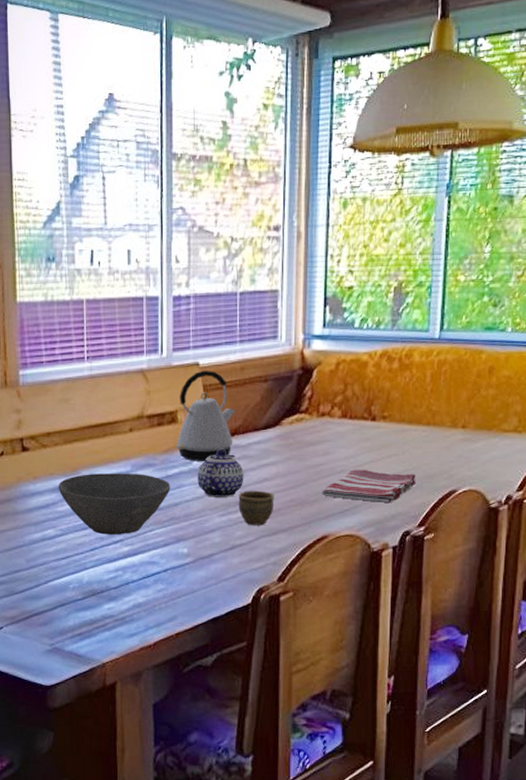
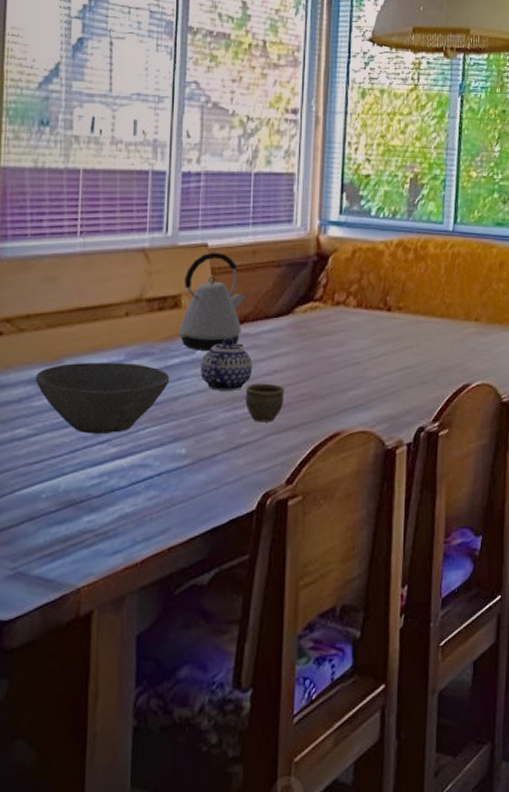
dish towel: present [322,469,416,504] -> none [335,361,431,398]

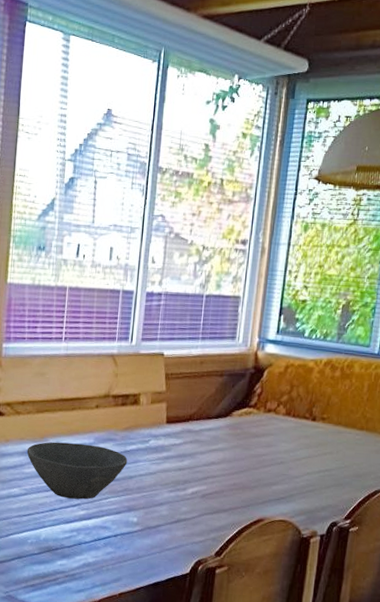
kettle: present [178,252,246,350] -> none [136,360,192,441]
teapot: present [200,338,253,392] -> none [152,432,194,476]
cup: present [245,383,285,423] -> none [186,471,219,504]

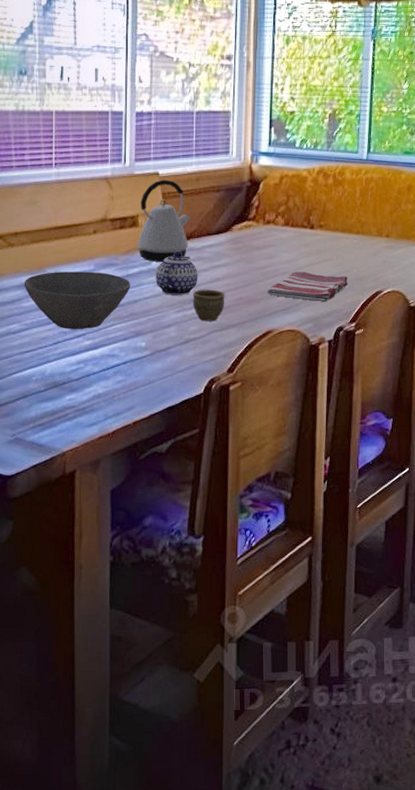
kettle: none [136,360,192,441] -> present [136,179,191,262]
teapot: none [152,432,194,476] -> present [156,251,198,296]
cup: none [186,471,219,504] -> present [193,289,225,322]
dish towel: none [262,462,347,496] -> present [267,271,348,302]

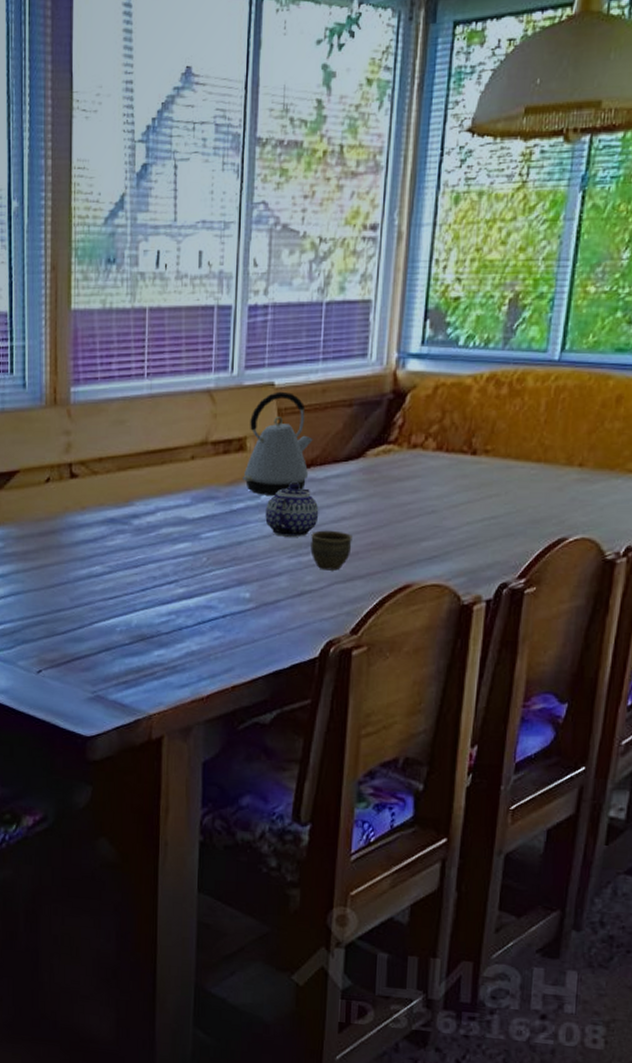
bowl: present [24,271,131,329] -> none [108,505,235,574]
dish towel: present [267,271,348,302] -> none [408,510,520,551]

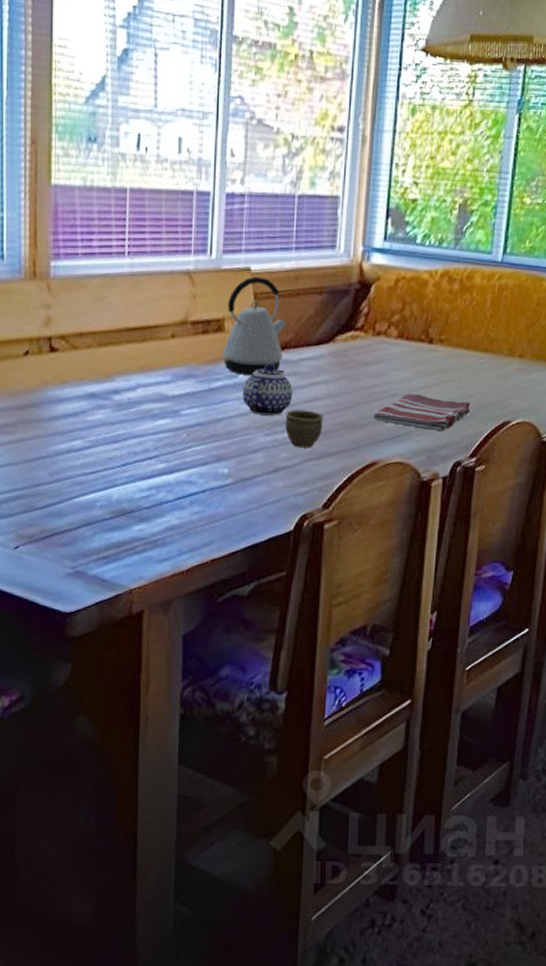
dish towel: none [408,510,520,551] -> present [373,394,471,432]

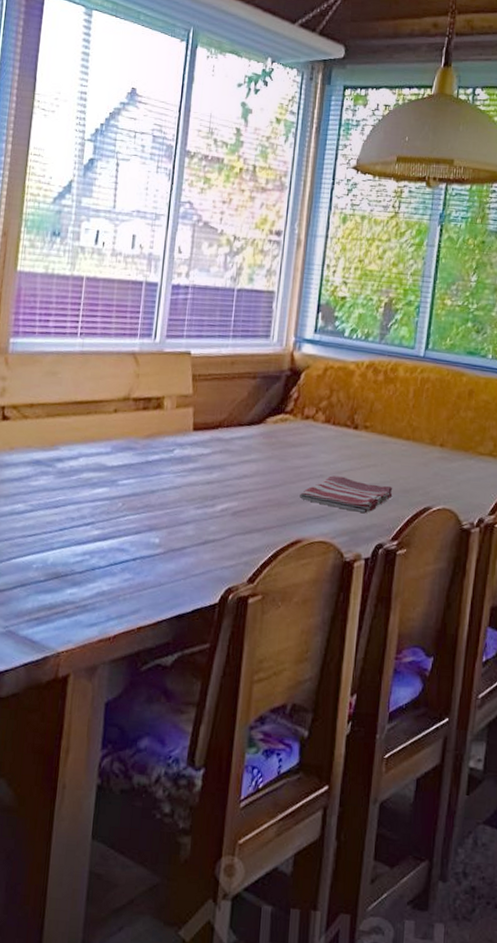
kettle: present [221,276,287,375] -> none [159,360,222,451]
teapot: present [242,364,293,417] -> none [176,440,224,491]
cup: present [285,410,324,448] -> none [215,485,252,523]

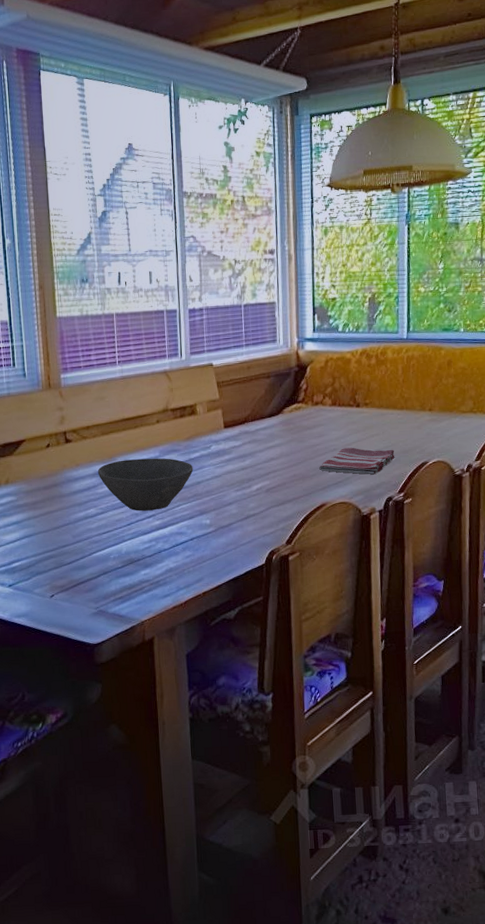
bowl: none [34,450,149,517] -> present [97,458,193,511]

